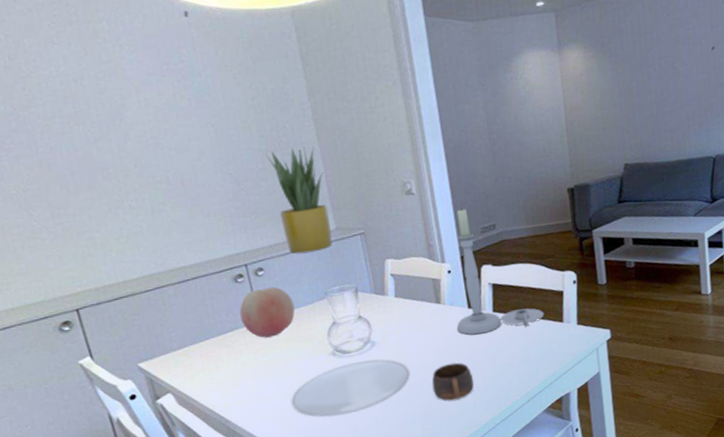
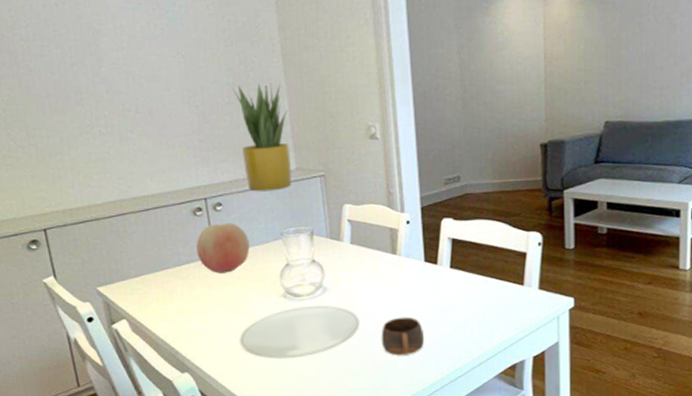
candlestick: present [456,208,544,335] -> none [411,156,504,290]

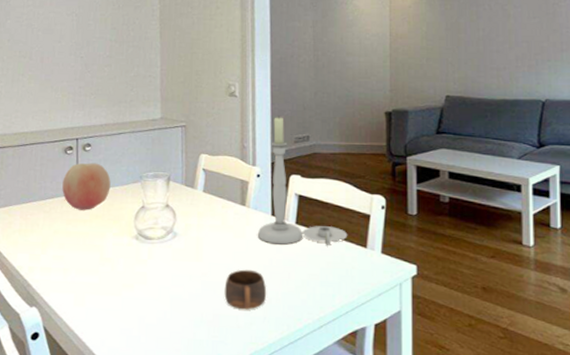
planter: present [232,82,292,192] -> none [114,41,159,137]
plate: present [239,305,360,359] -> none [89,249,205,302]
candlestick: none [411,156,504,290] -> present [257,116,348,245]

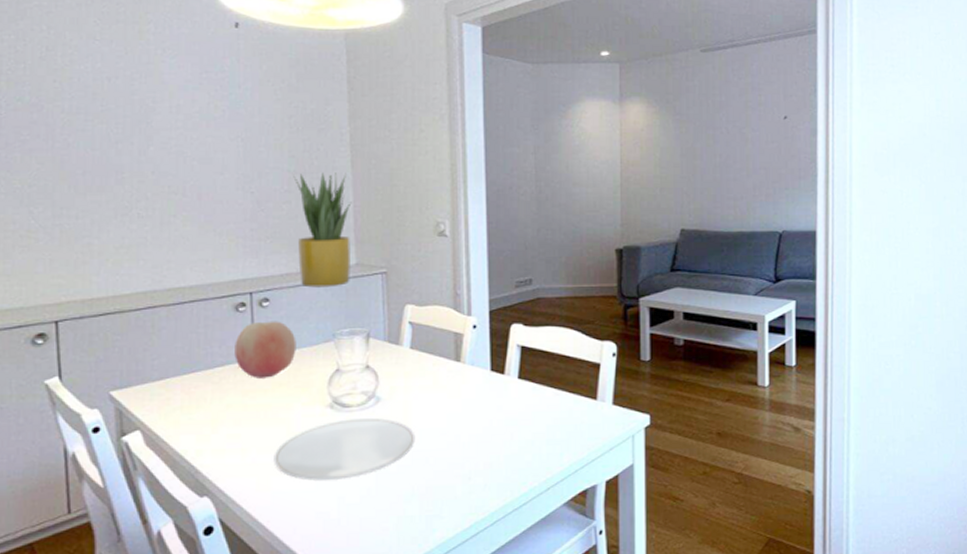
plate: none [89,249,205,302] -> present [274,417,415,480]
planter: none [114,41,159,137] -> present [293,172,352,288]
cup: present [224,269,267,310] -> none [438,433,487,478]
candlestick: present [257,116,348,245] -> none [475,257,576,403]

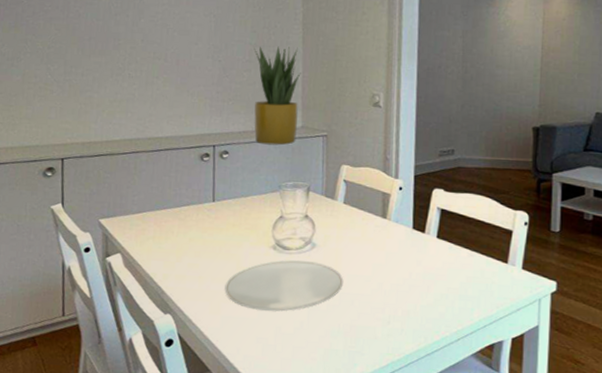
fruit: present [235,321,296,378] -> none [198,170,249,219]

